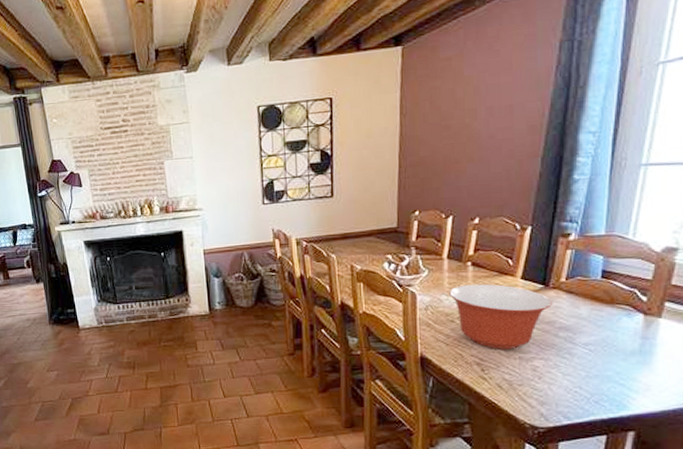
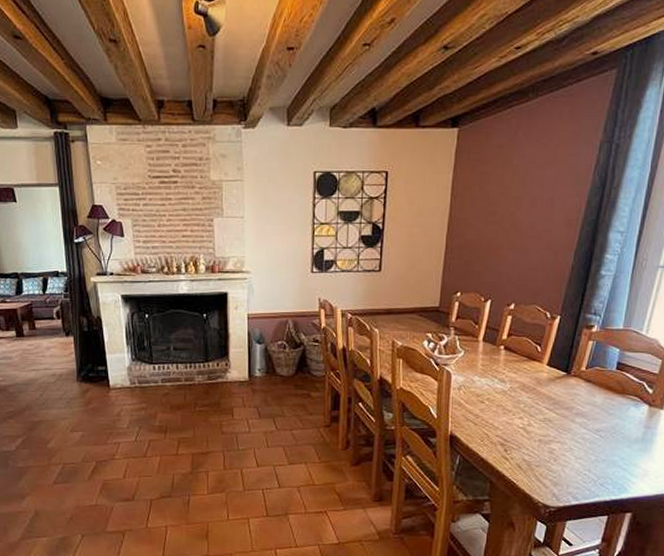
mixing bowl: present [449,284,552,349] -> none [482,367,572,432]

